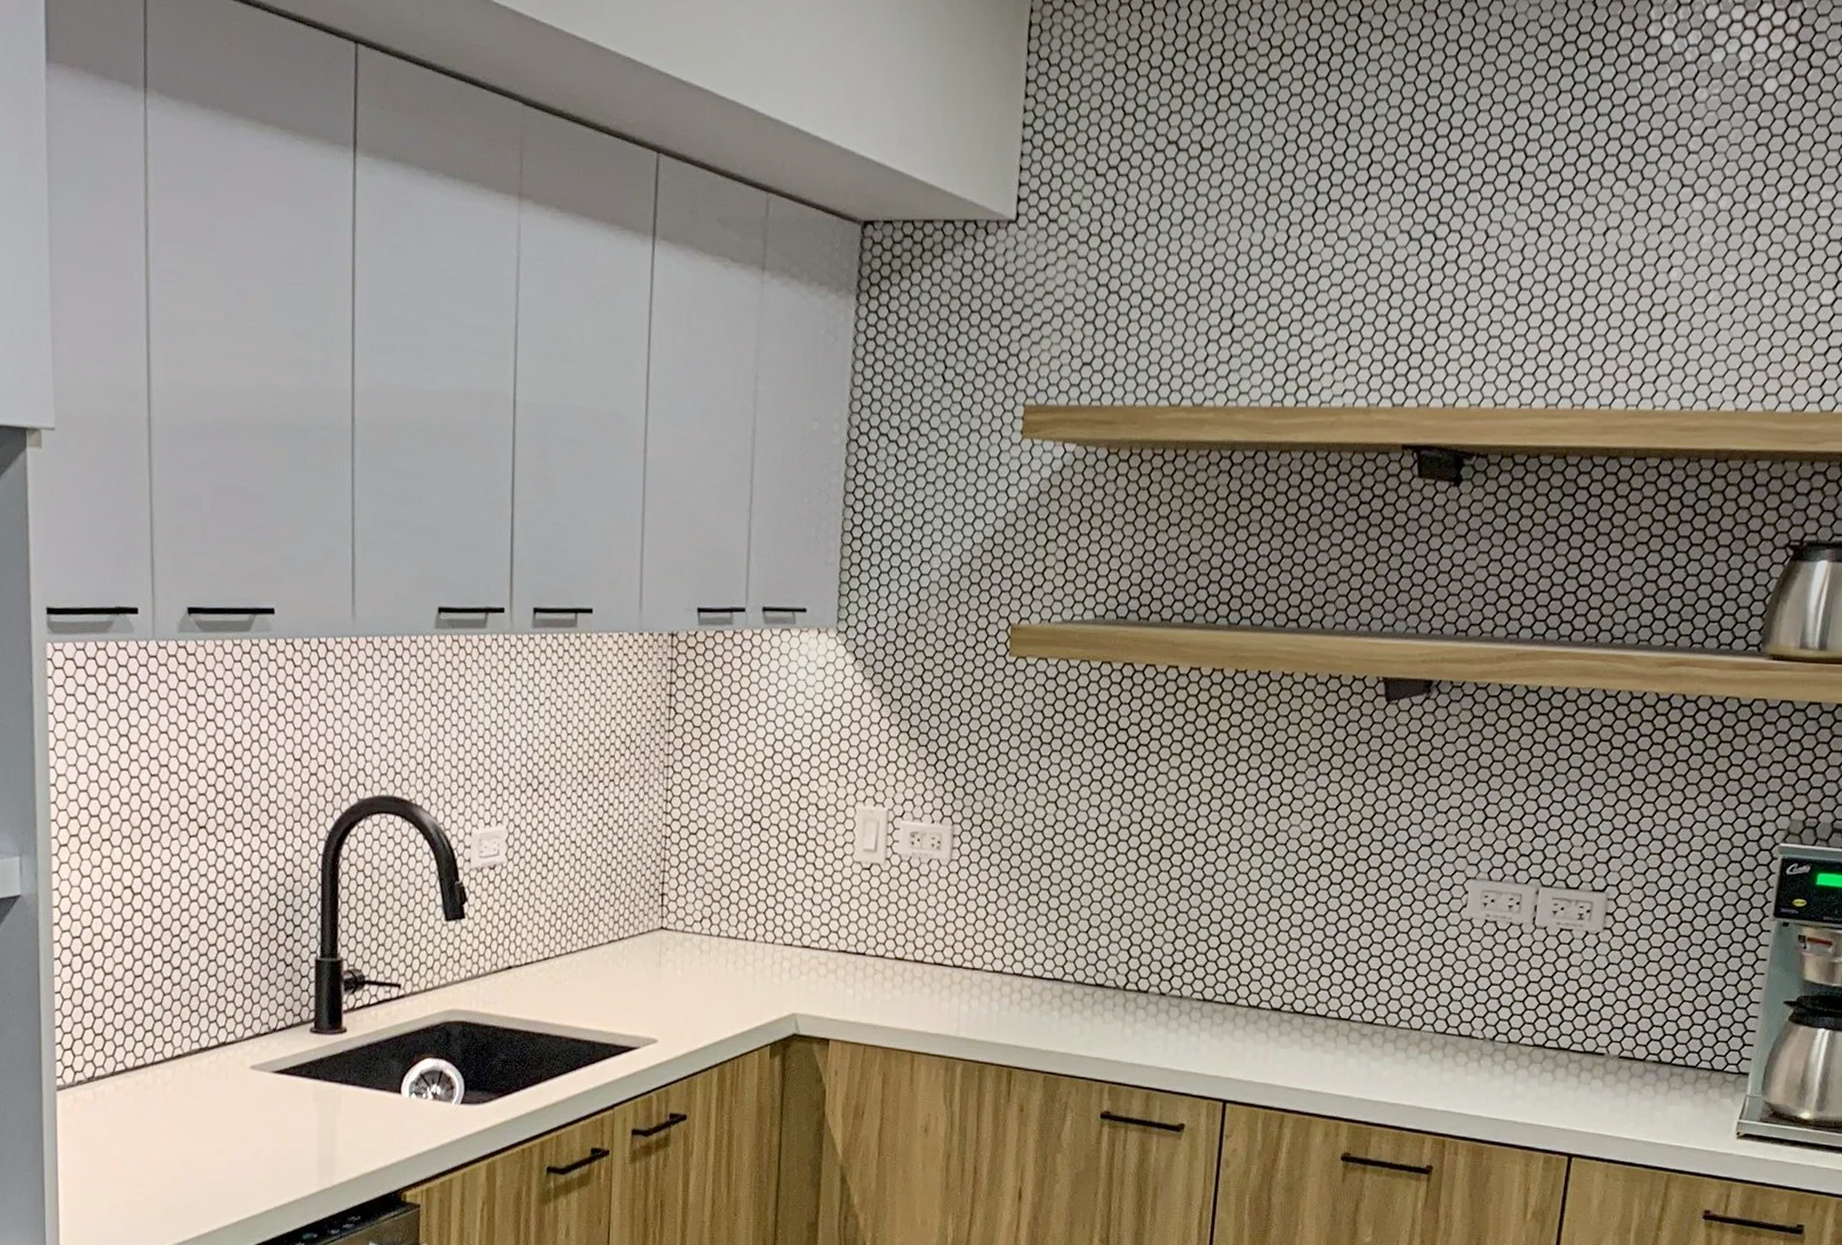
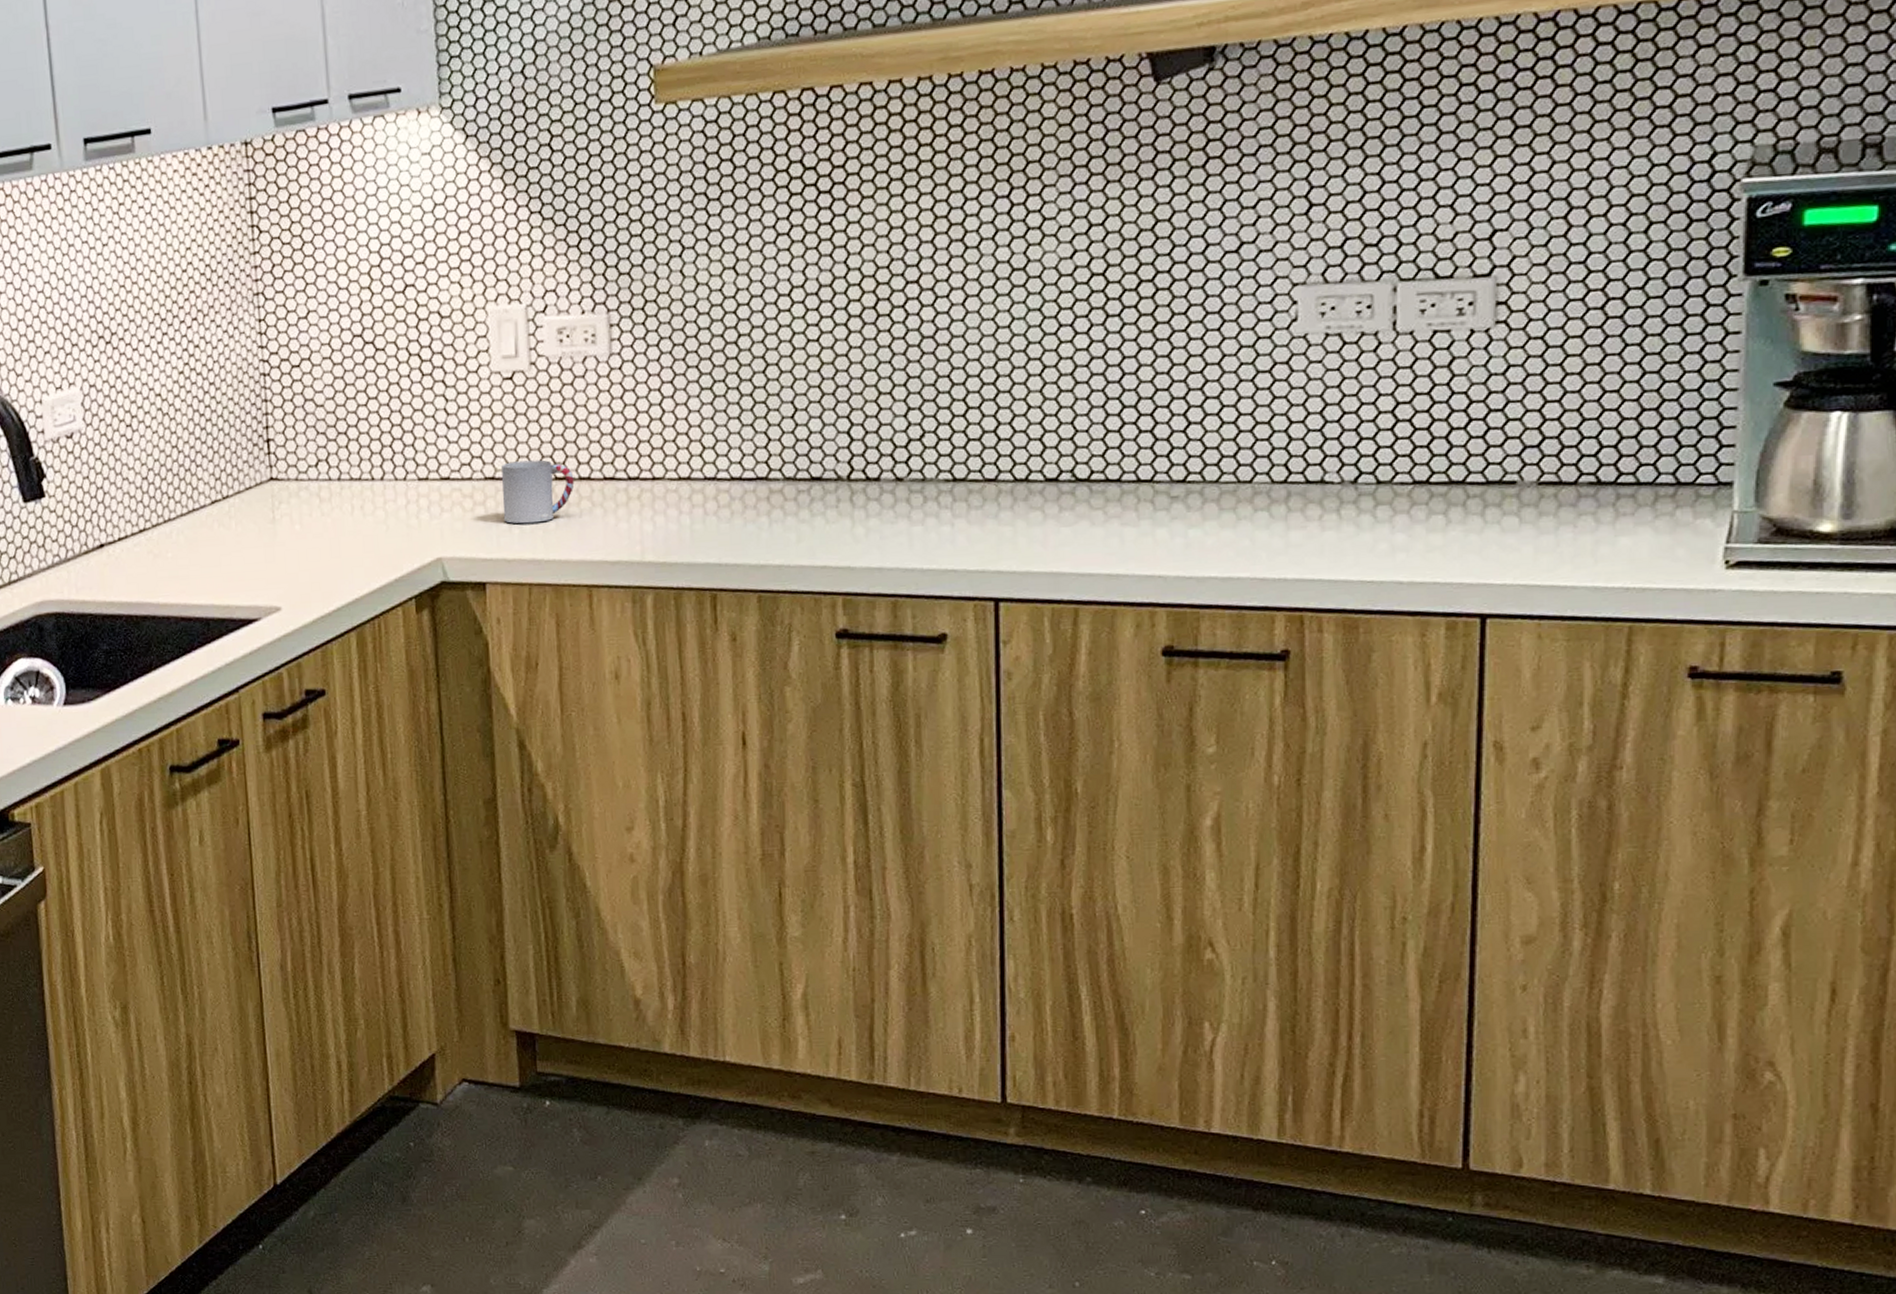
cup: none [850,939,911,994] -> present [502,459,575,524]

